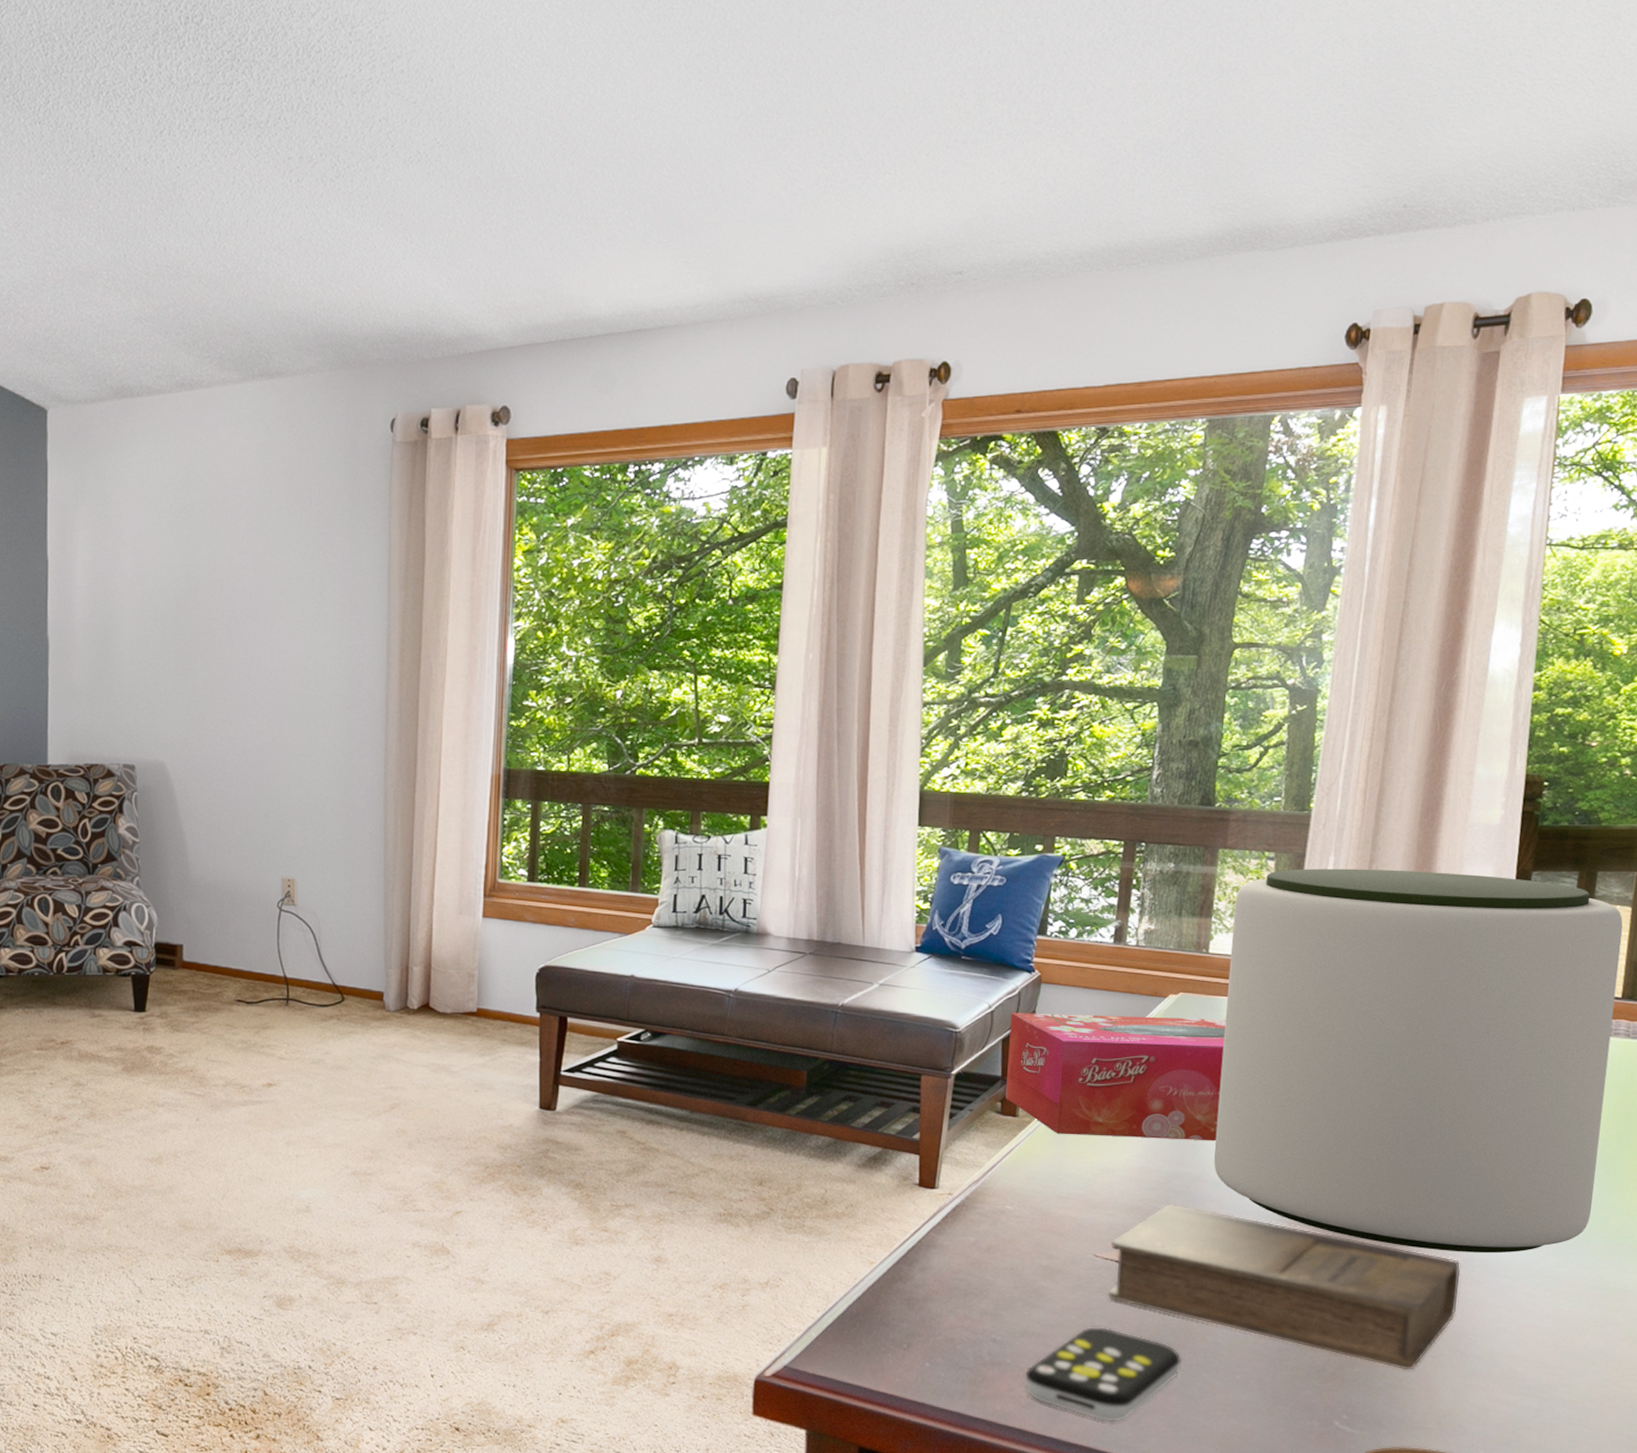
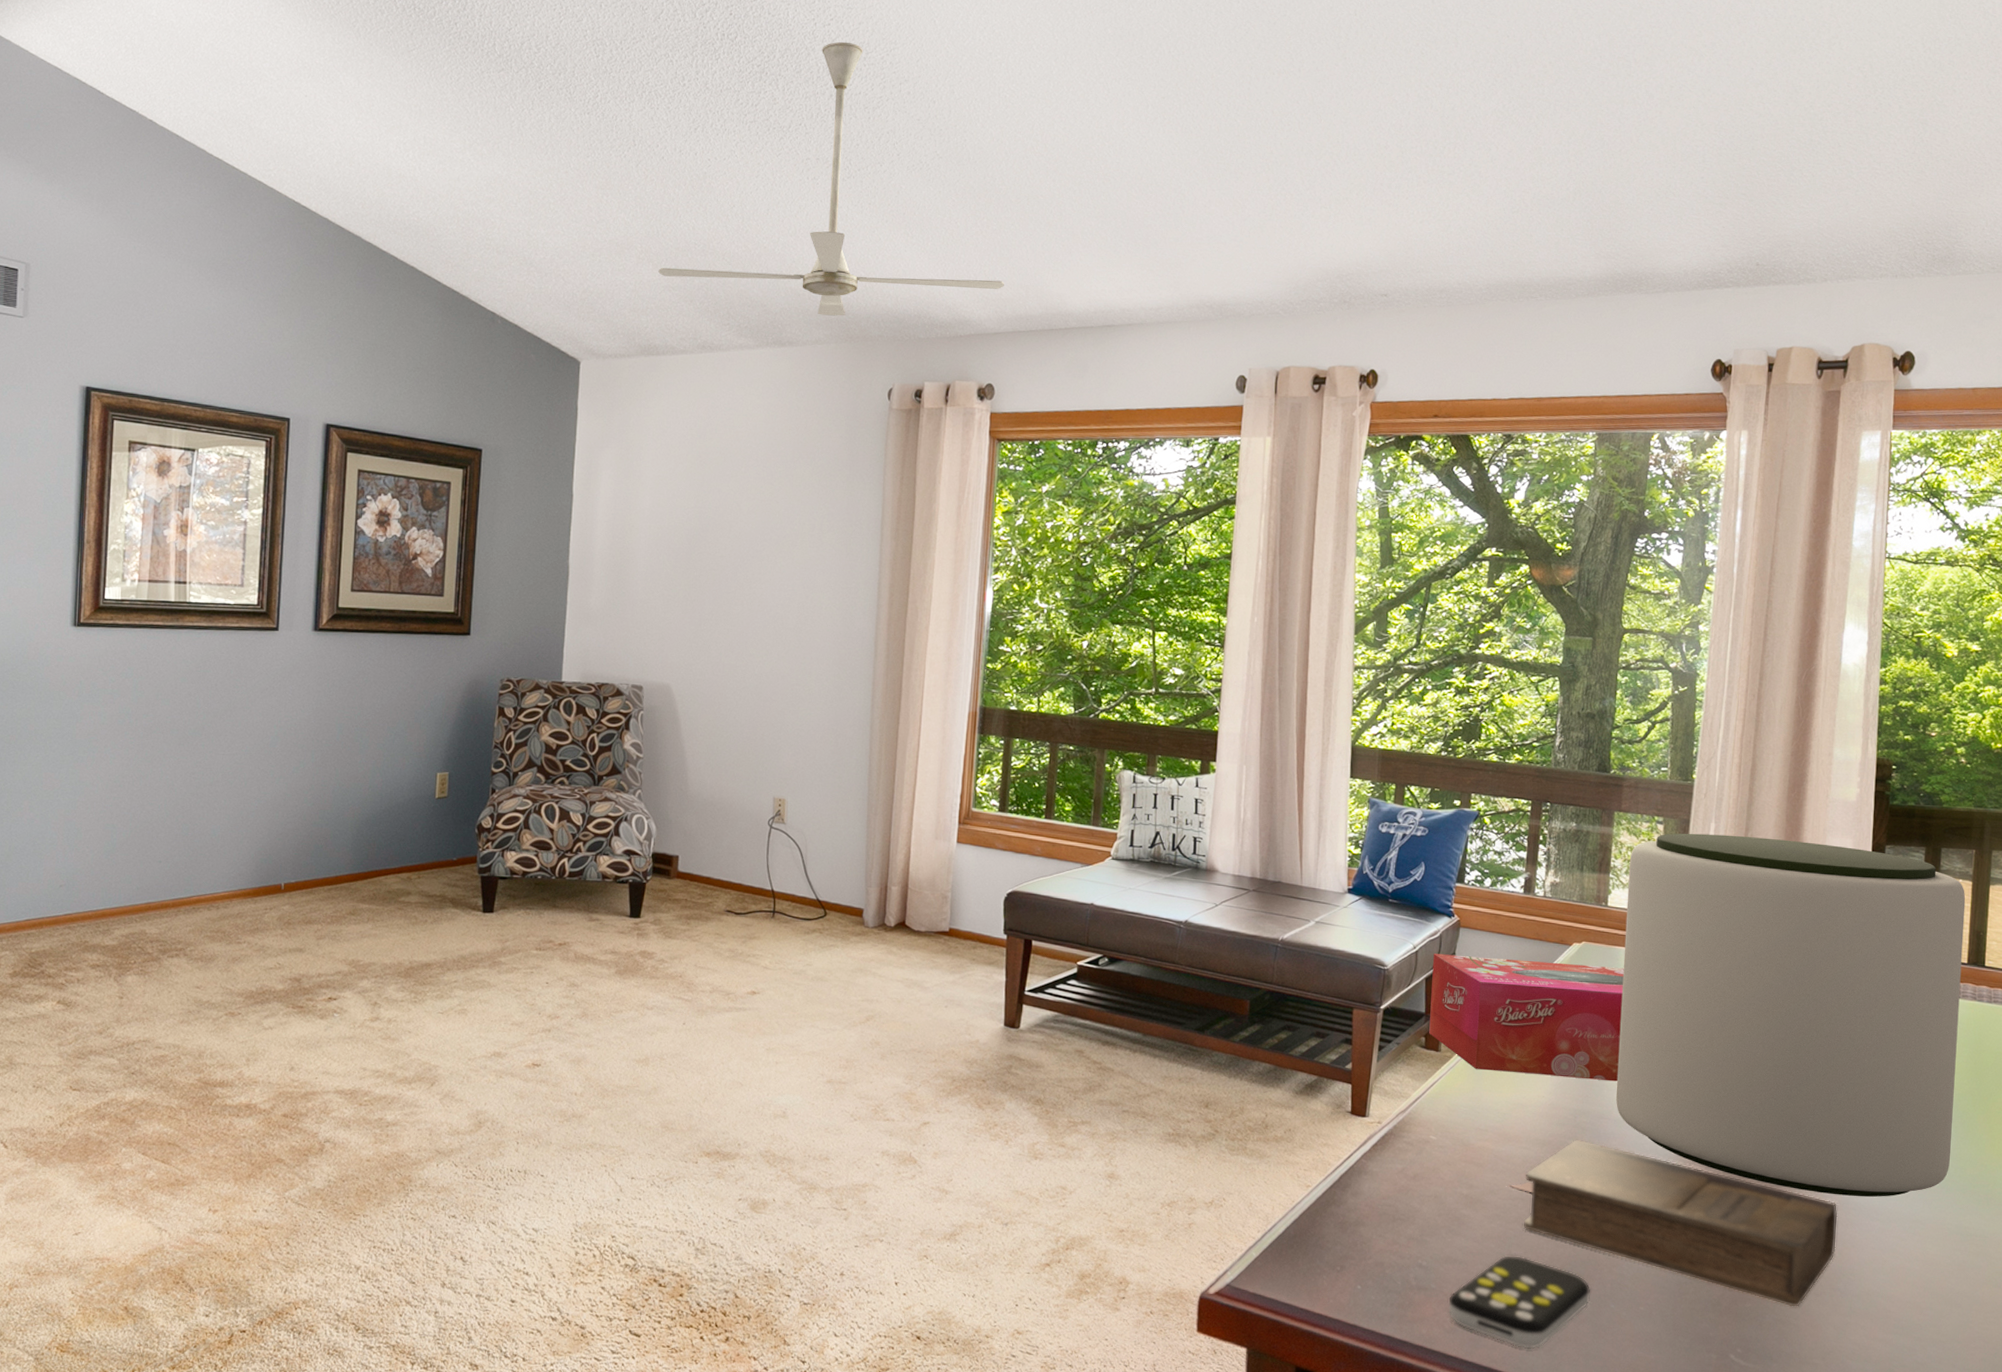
ceiling fan: none [128,15,518,340] -> present [658,41,1004,316]

